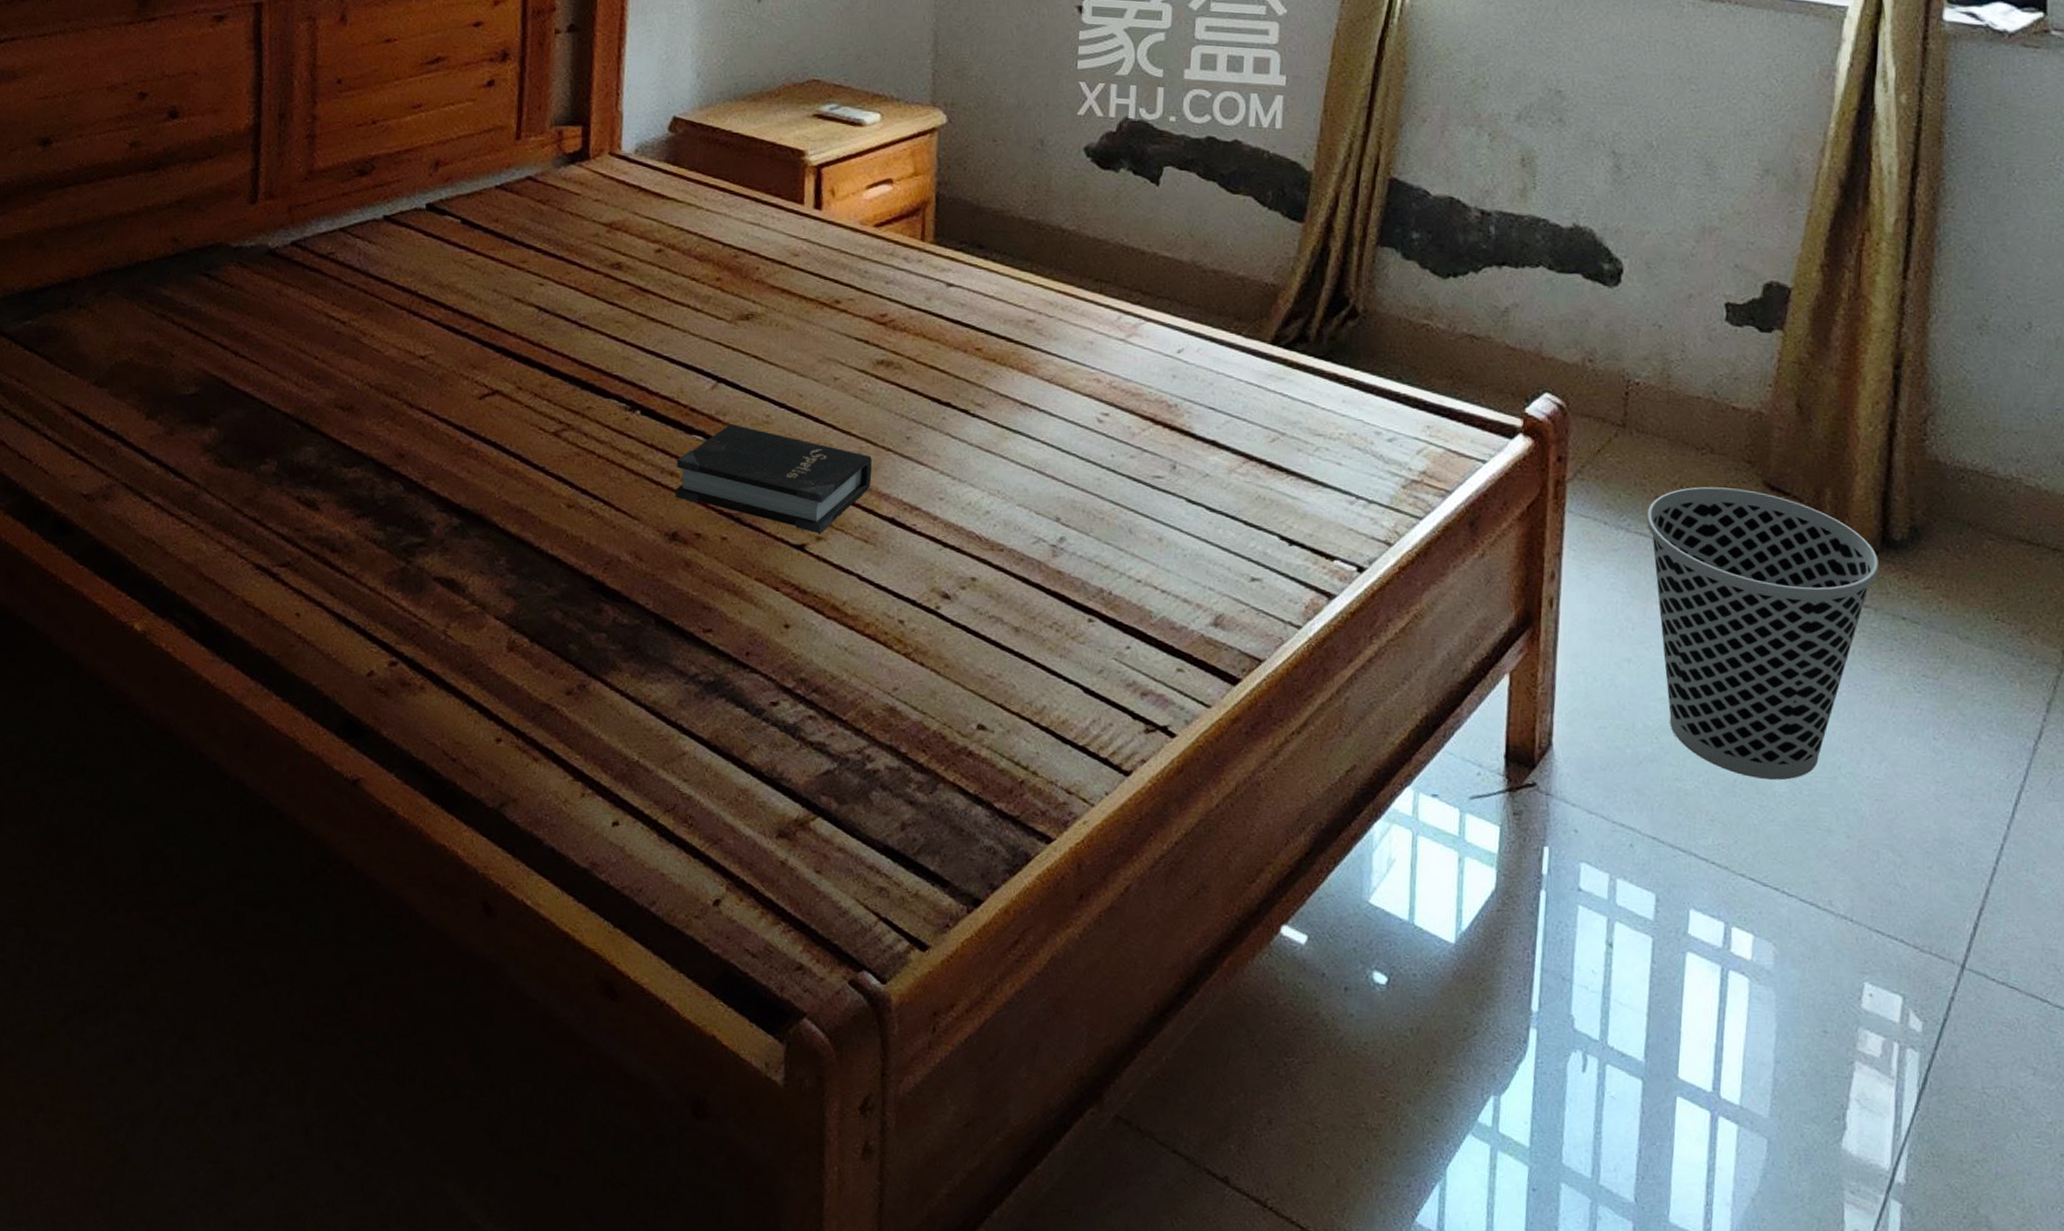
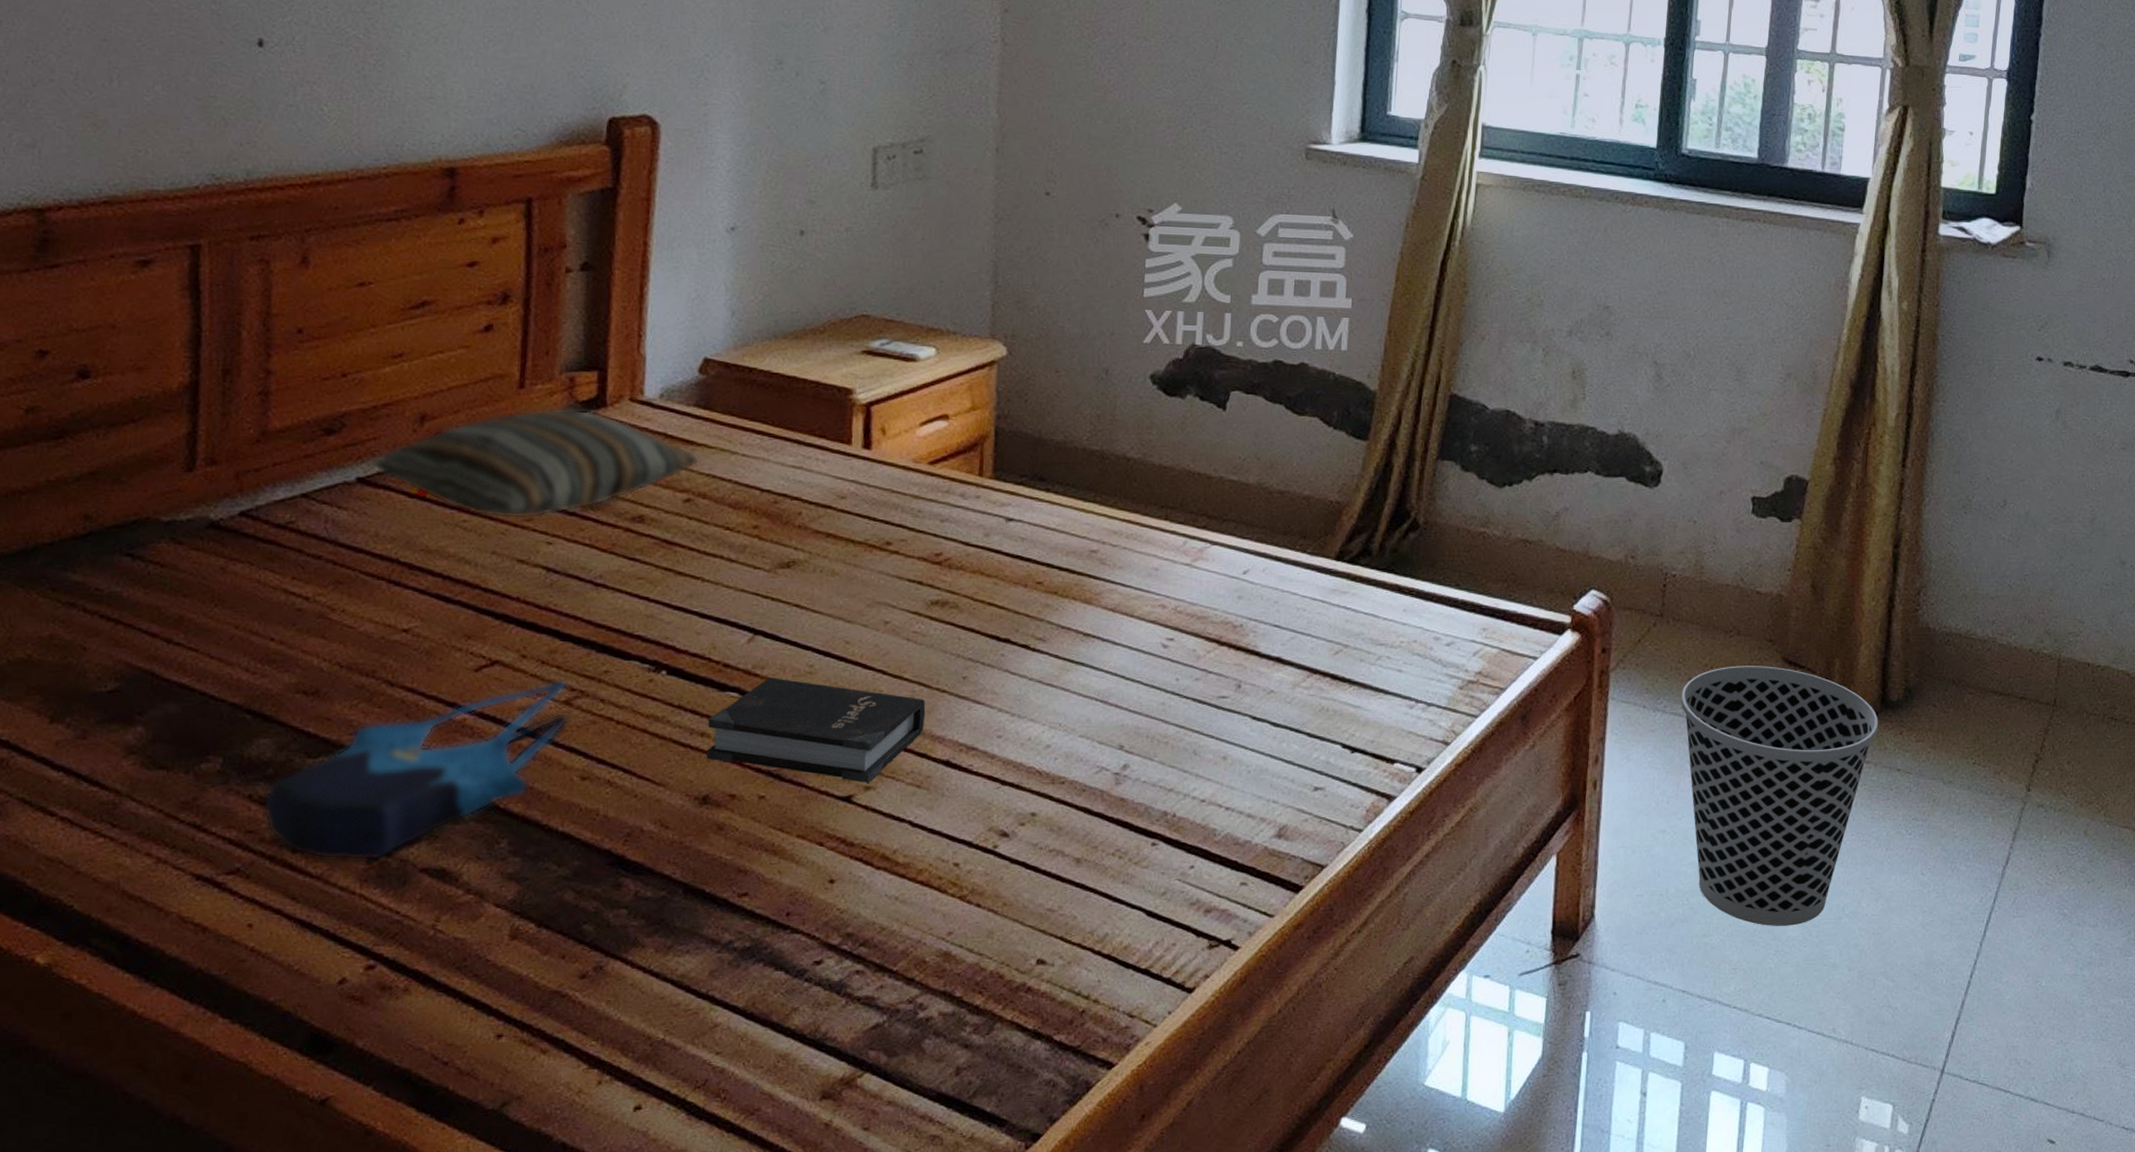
tote bag: none [308,412,558,566] -> present [262,679,570,861]
pillow: none [396,159,670,262] -> present [372,409,701,520]

